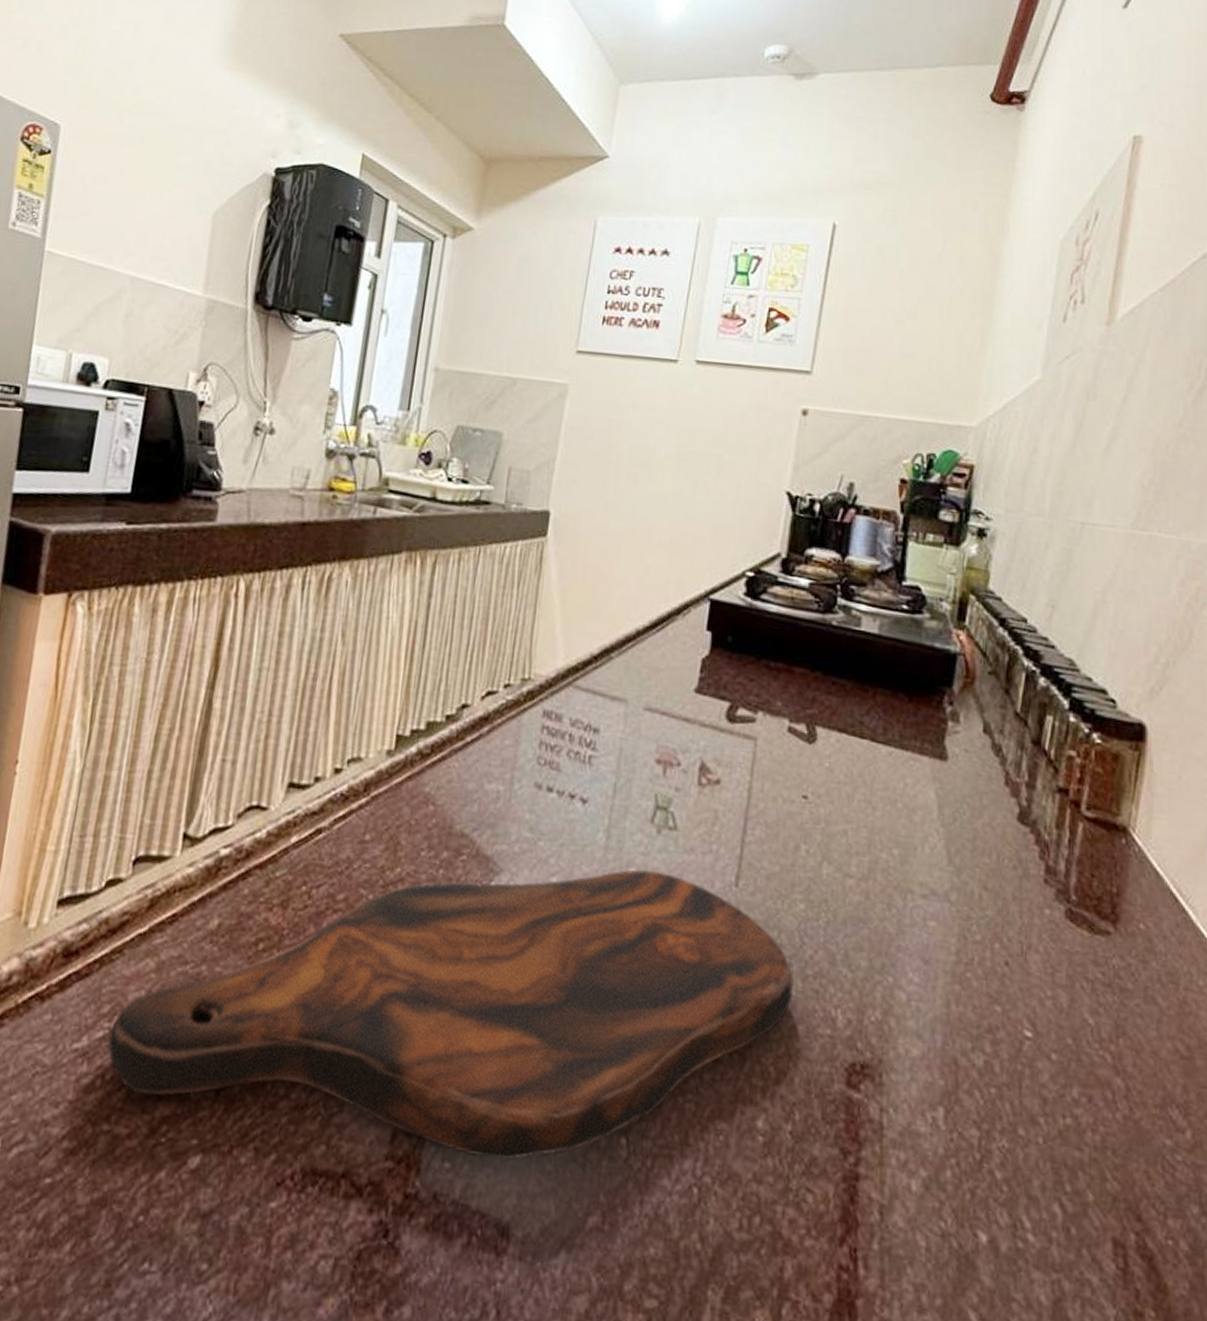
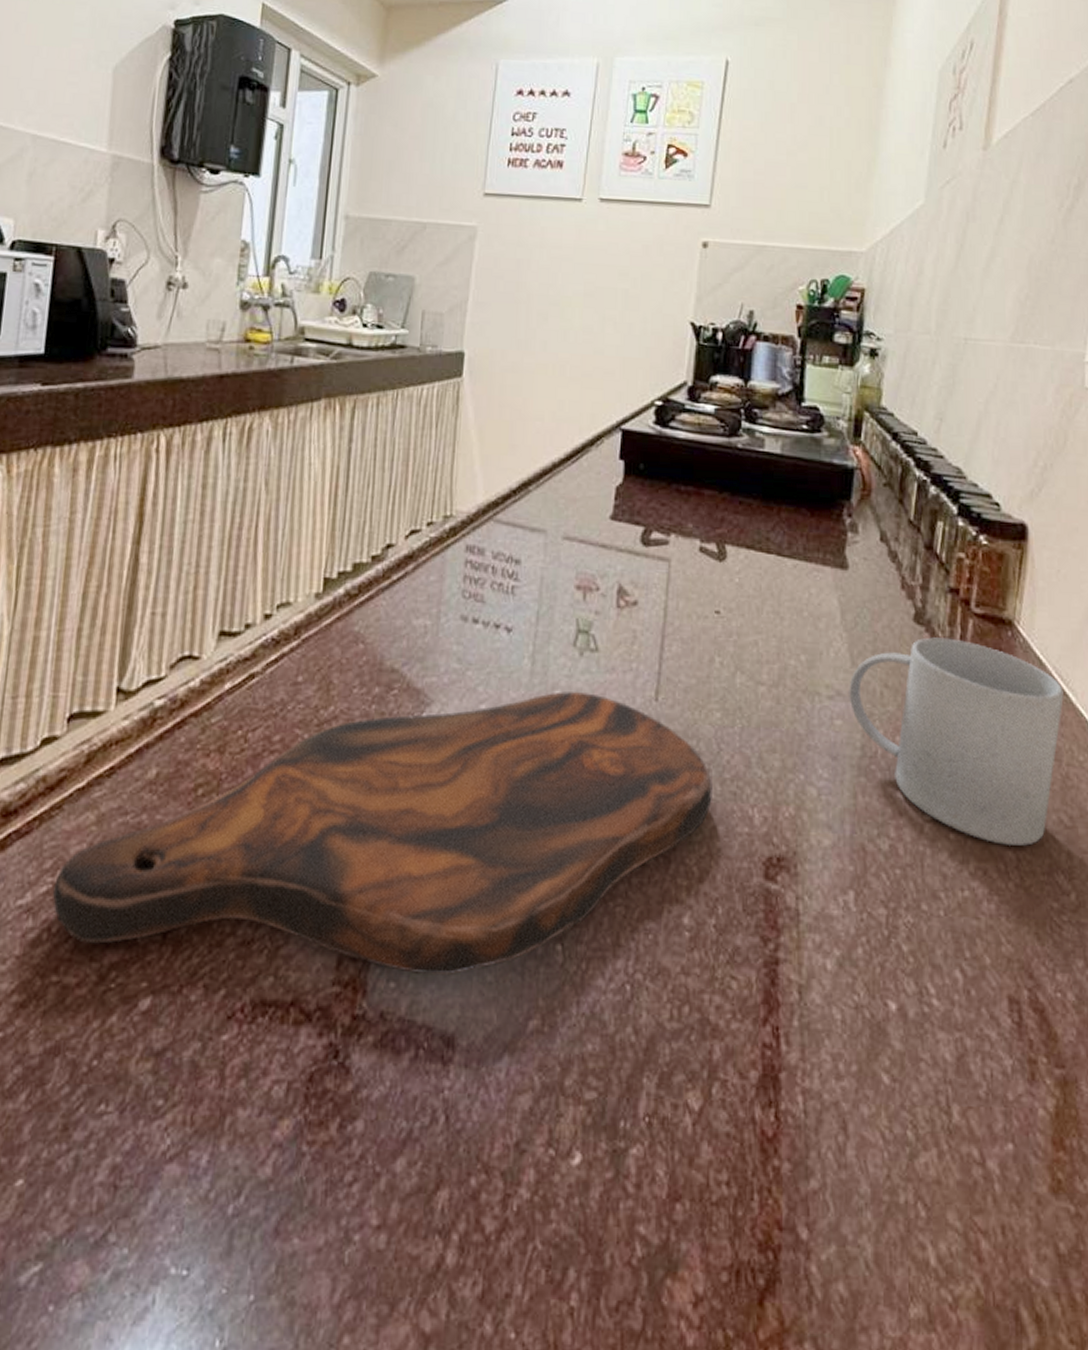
mug: none [944,839,1183,1074] -> present [849,637,1064,847]

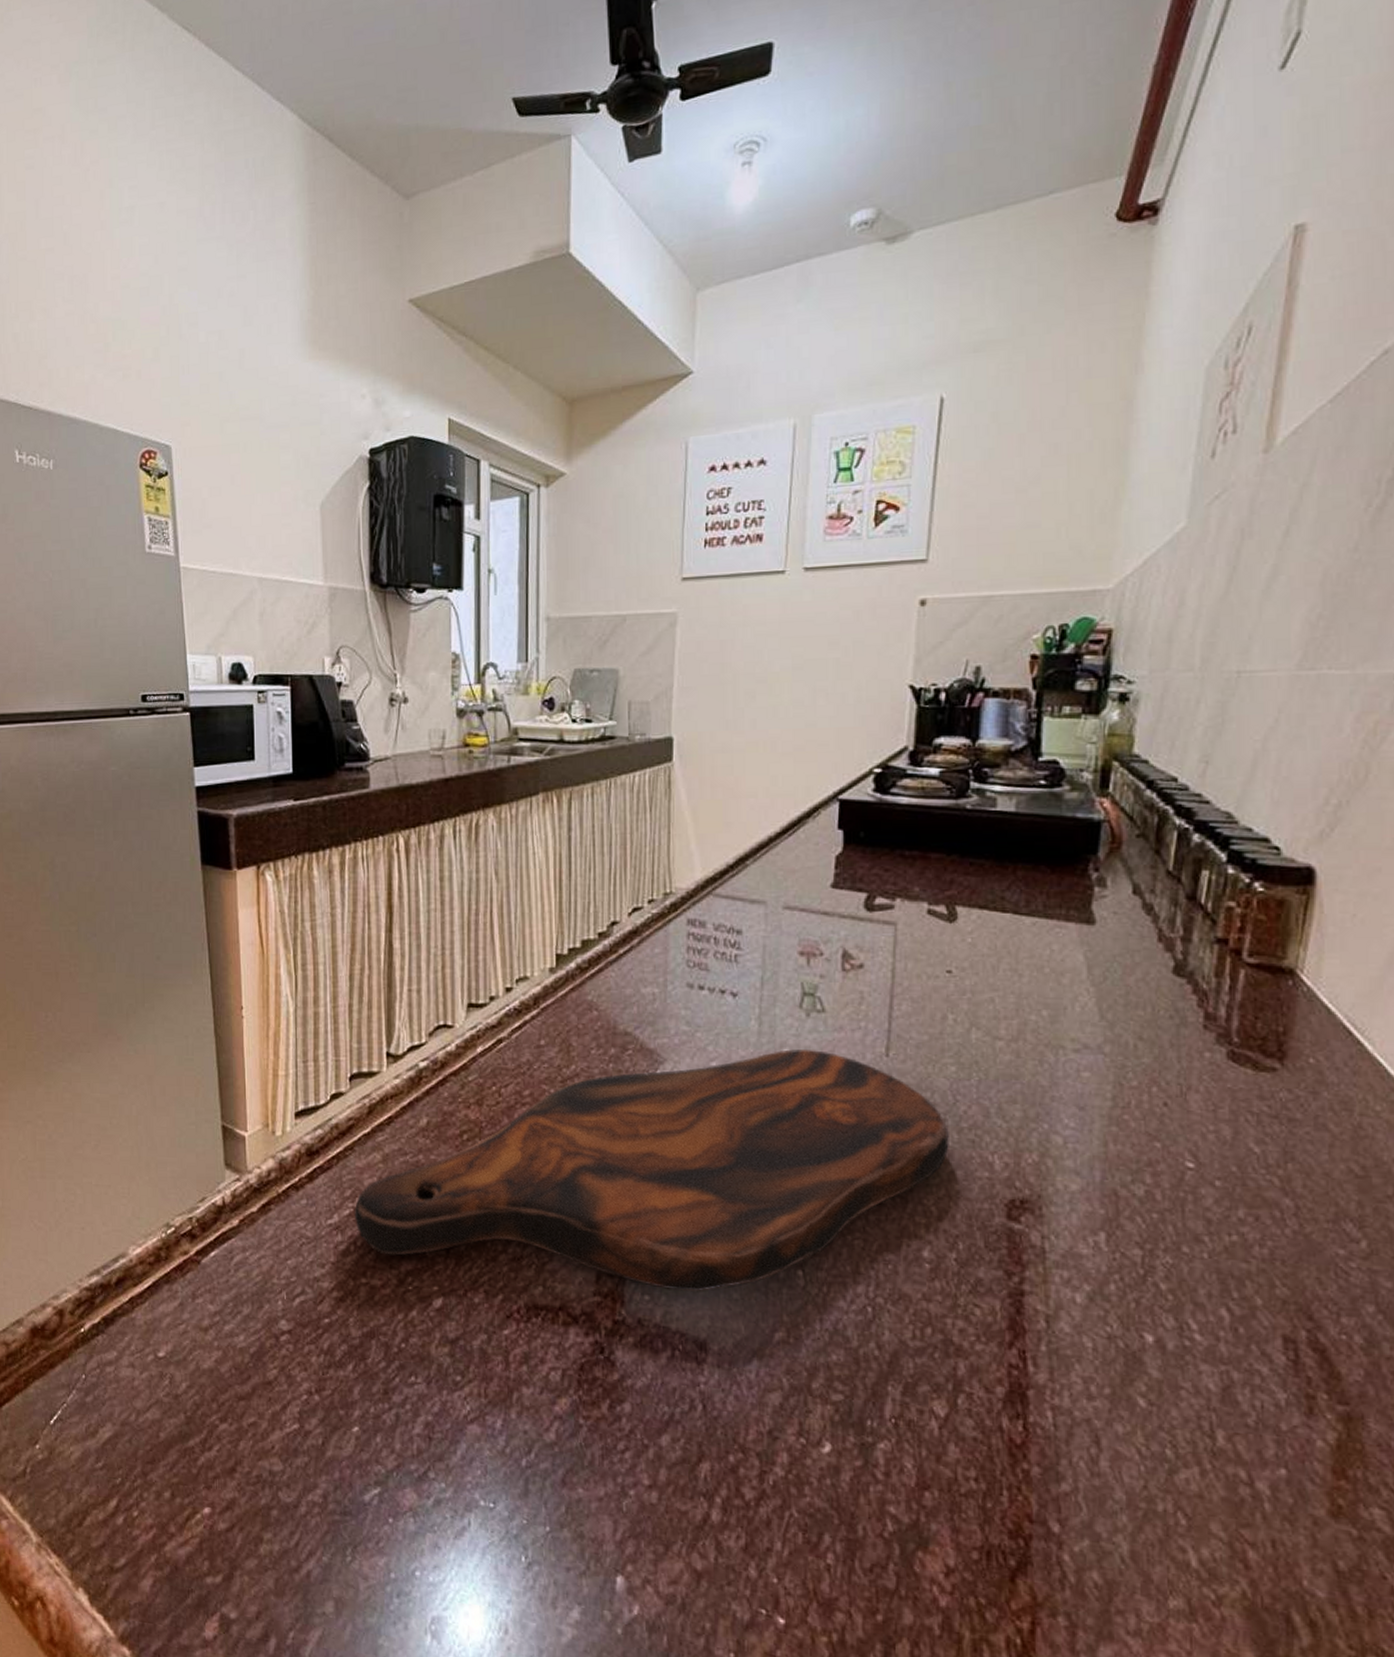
mug: present [849,637,1064,847] -> none [1097,989,1357,1195]

